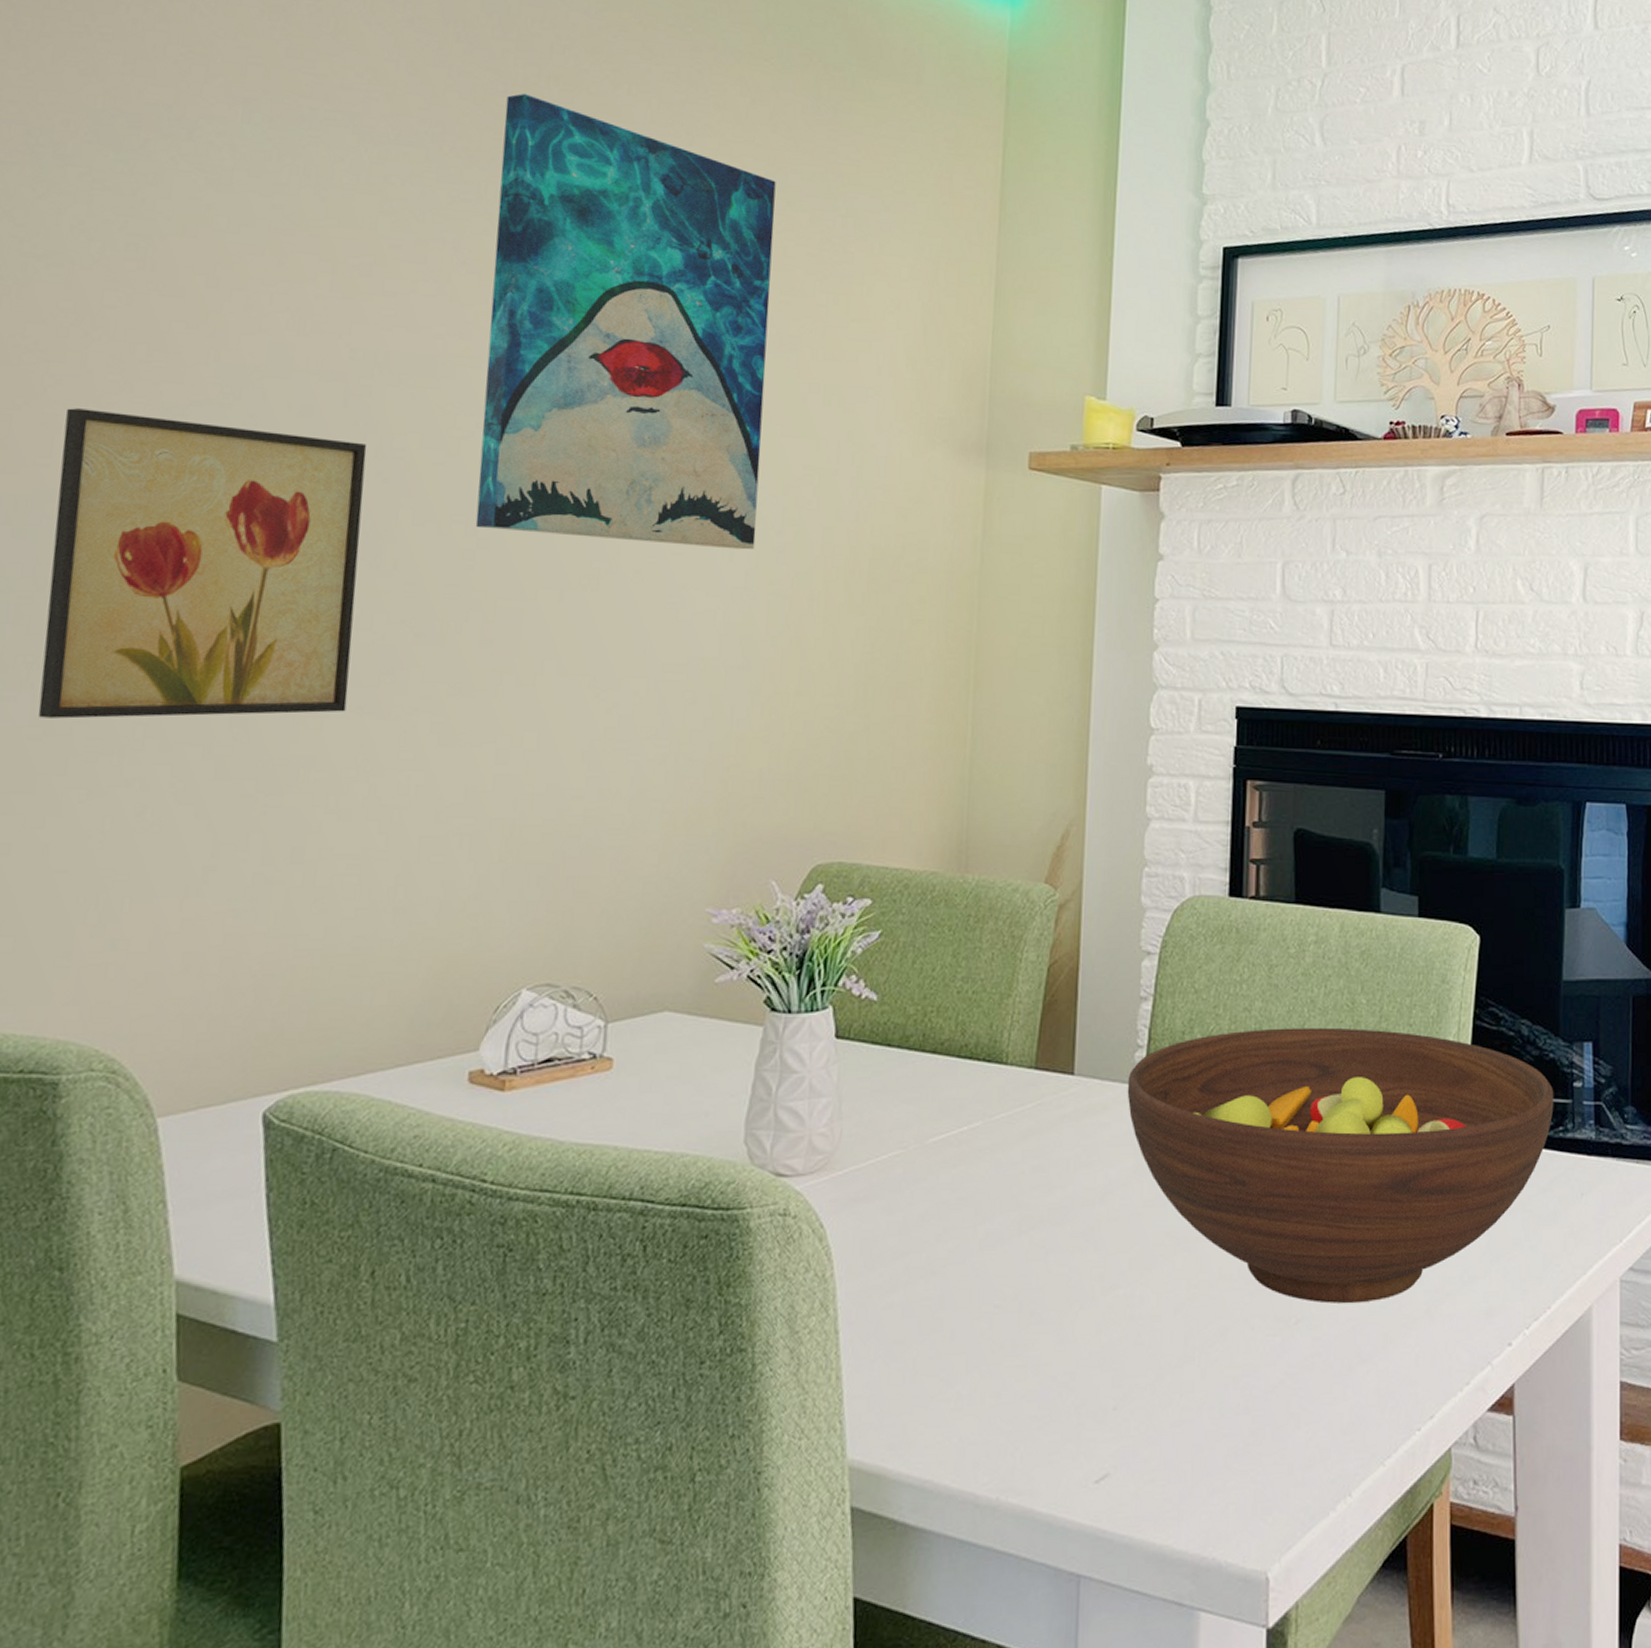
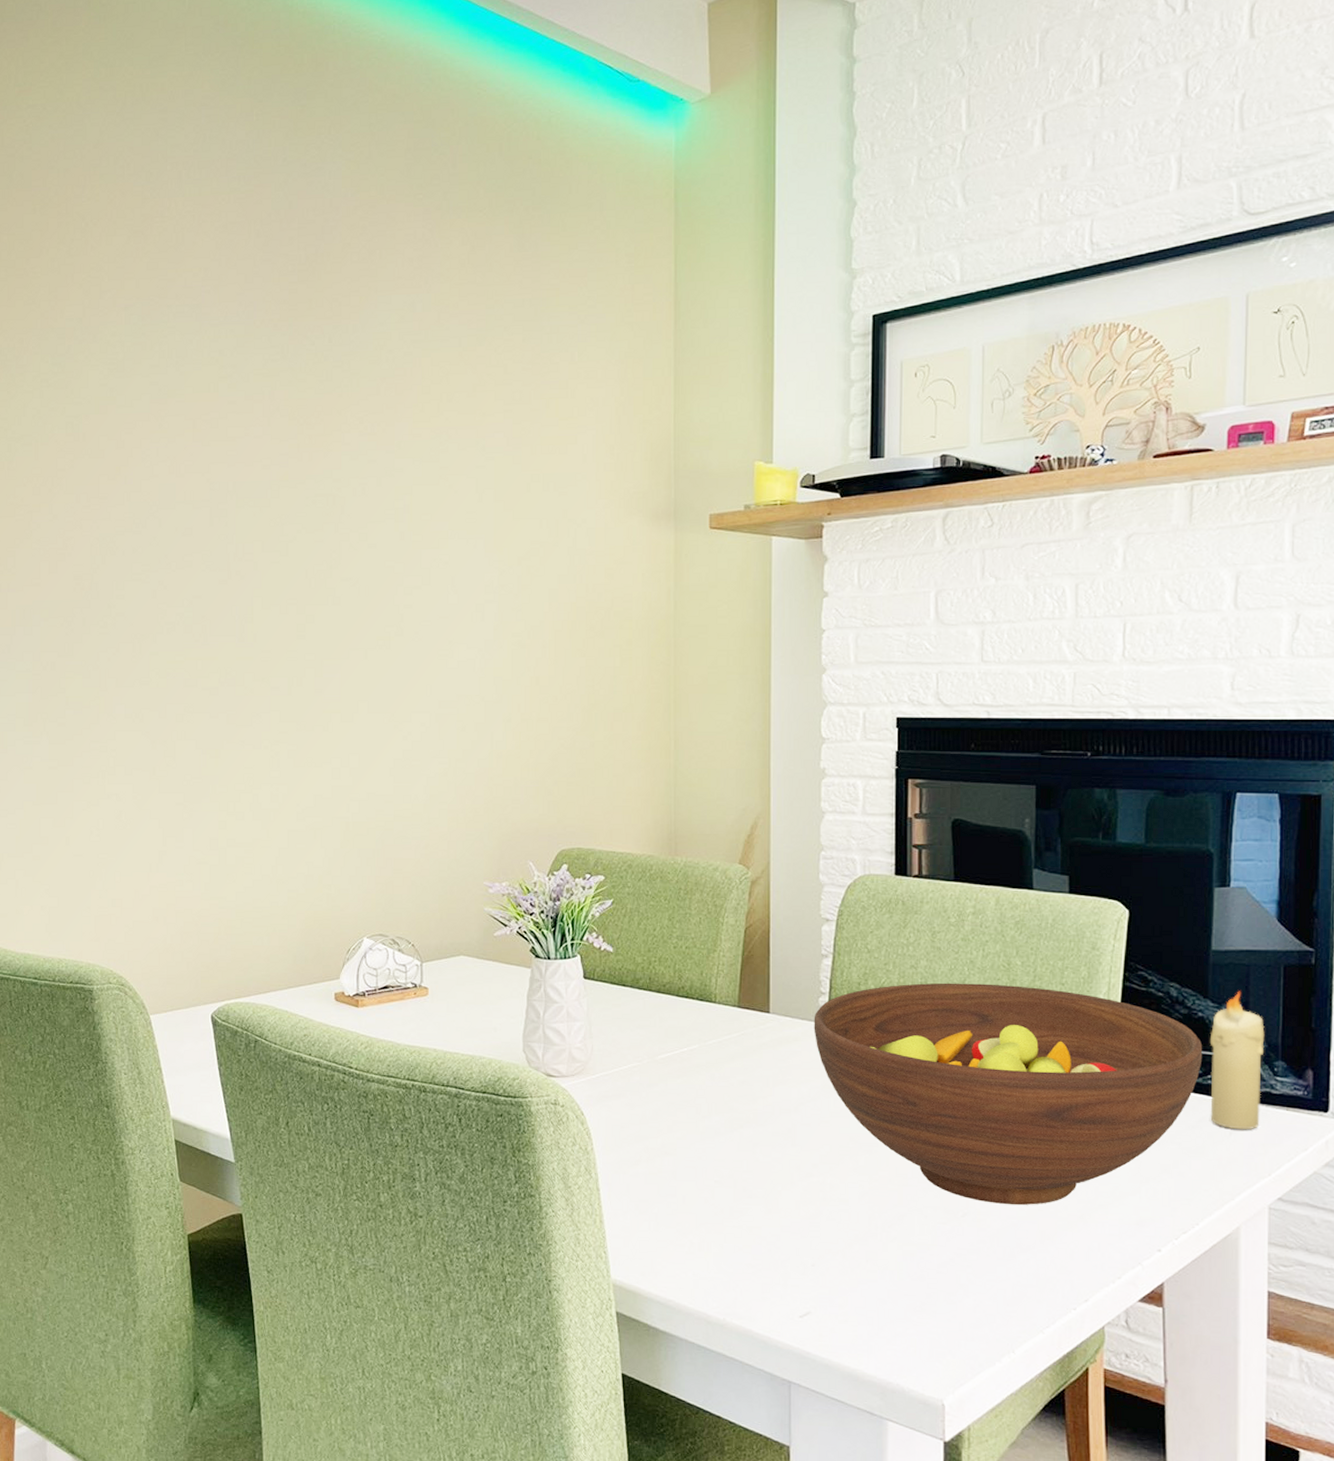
wall art: present [37,408,367,719] -> none [45,543,233,755]
wall art: present [475,93,776,550] -> none [295,269,499,611]
candle: none [1561,1026,1615,1190] -> present [1209,991,1265,1130]

